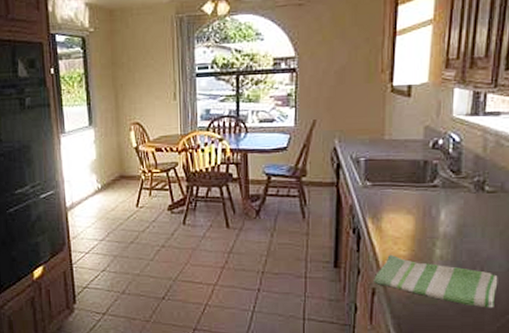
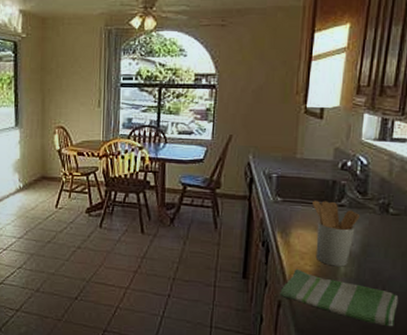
utensil holder: none [404,182,455,250] -> present [312,200,361,267]

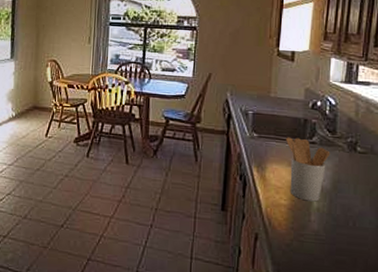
dish towel: present [280,268,399,327] -> none [257,202,369,263]

